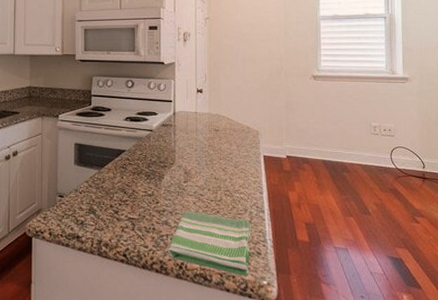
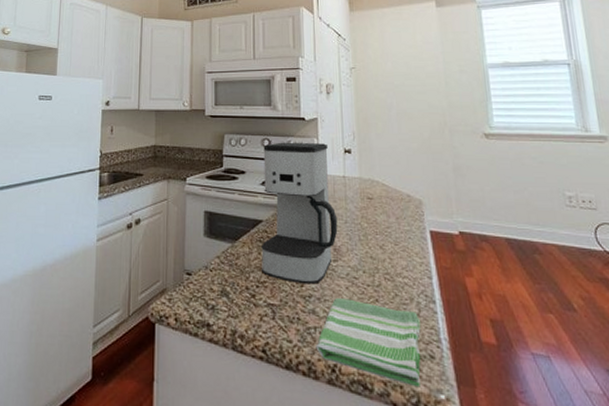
coffee maker: none [124,83,189,201] -> present [261,142,338,285]

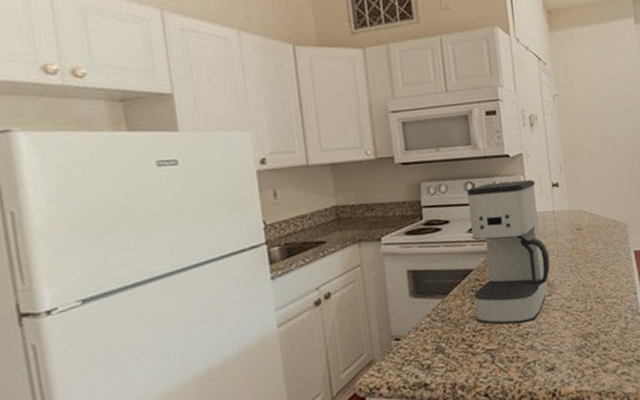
dish towel: present [316,298,421,388] -> none [536,326,630,390]

